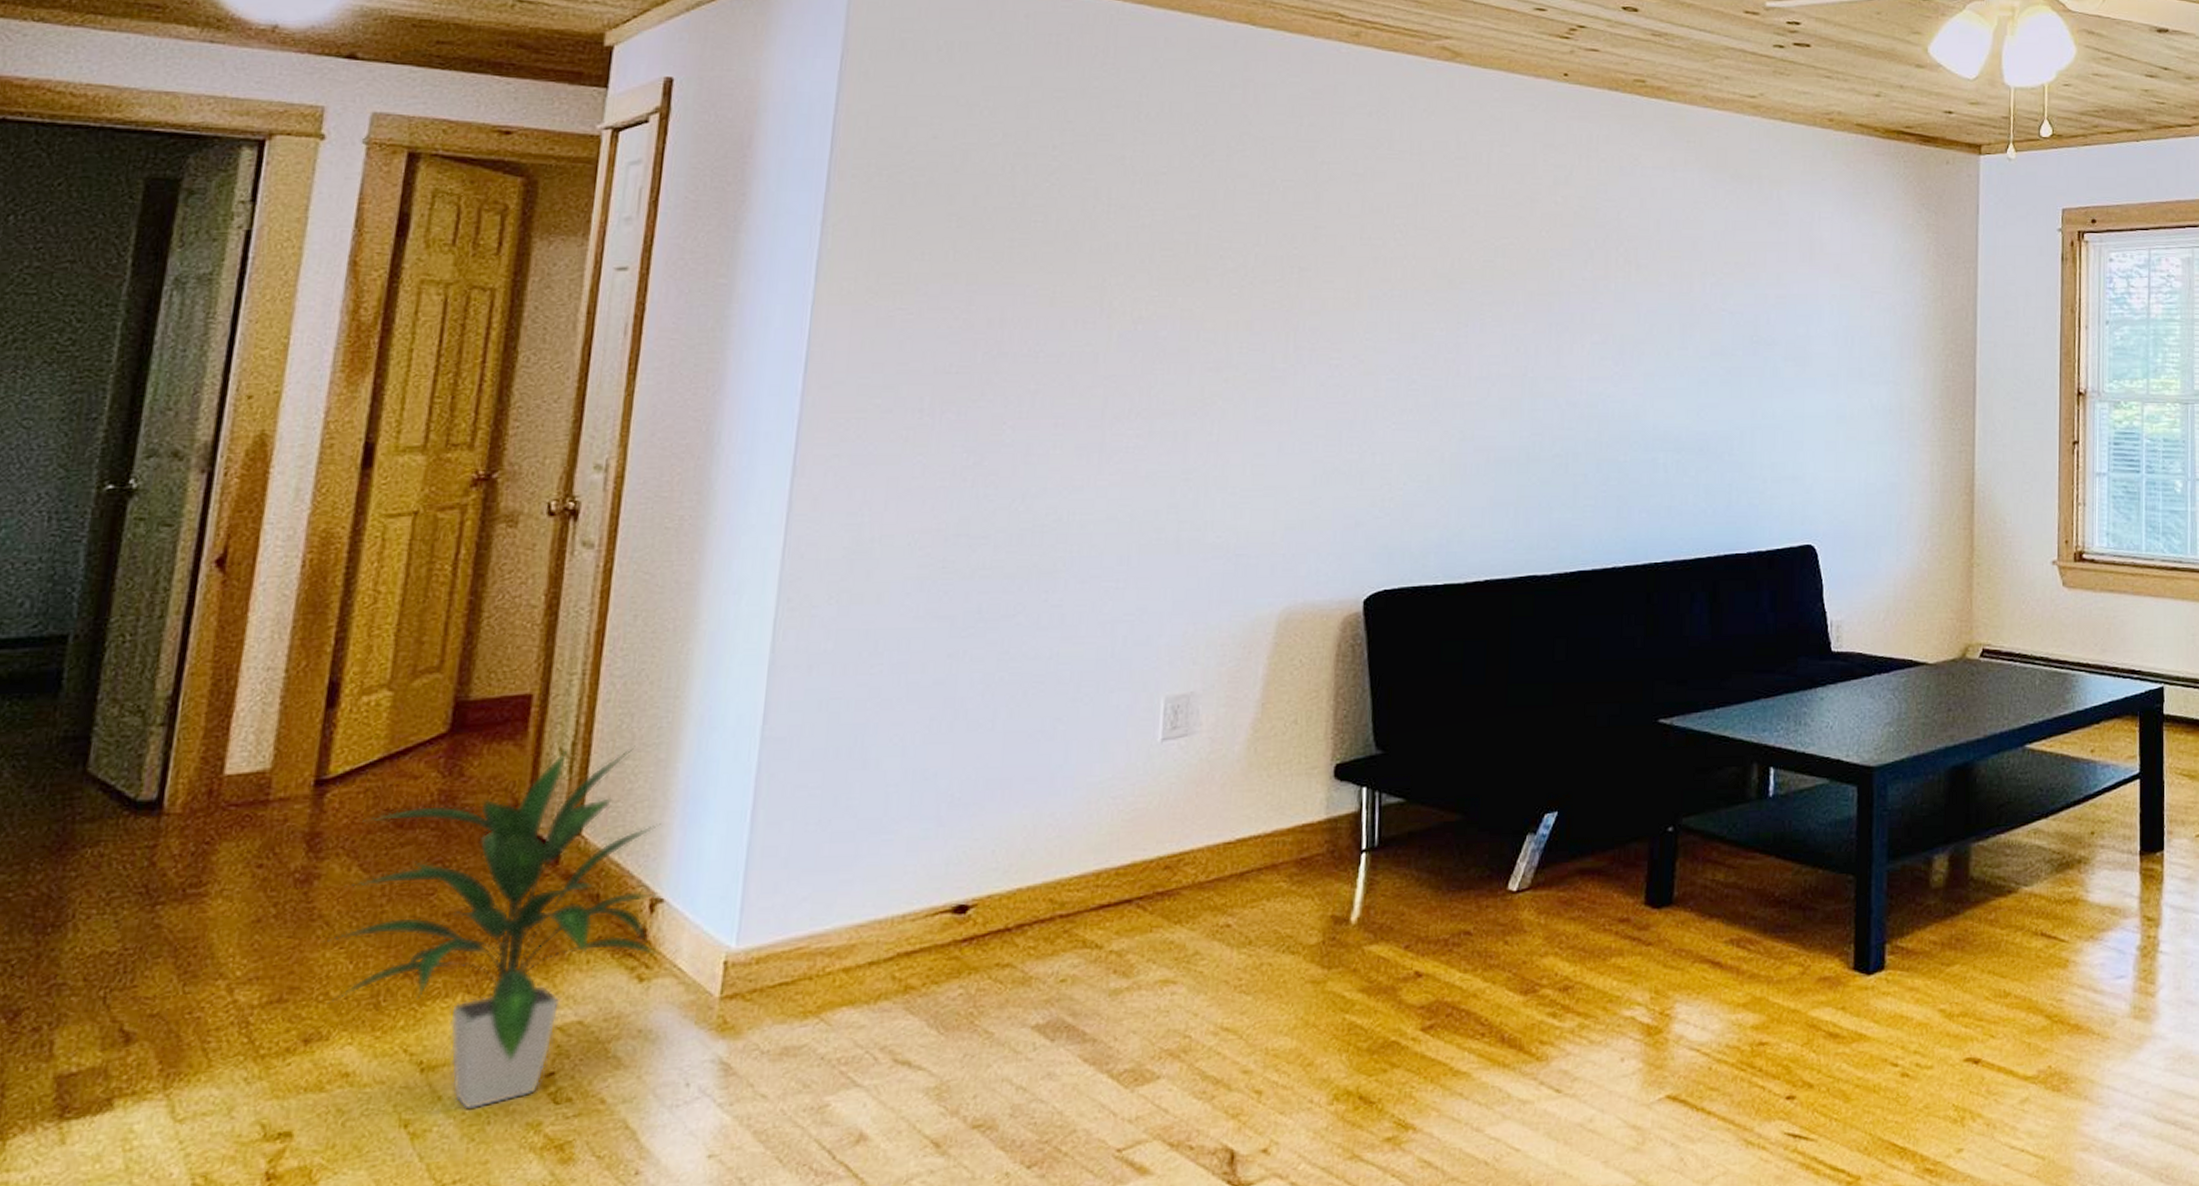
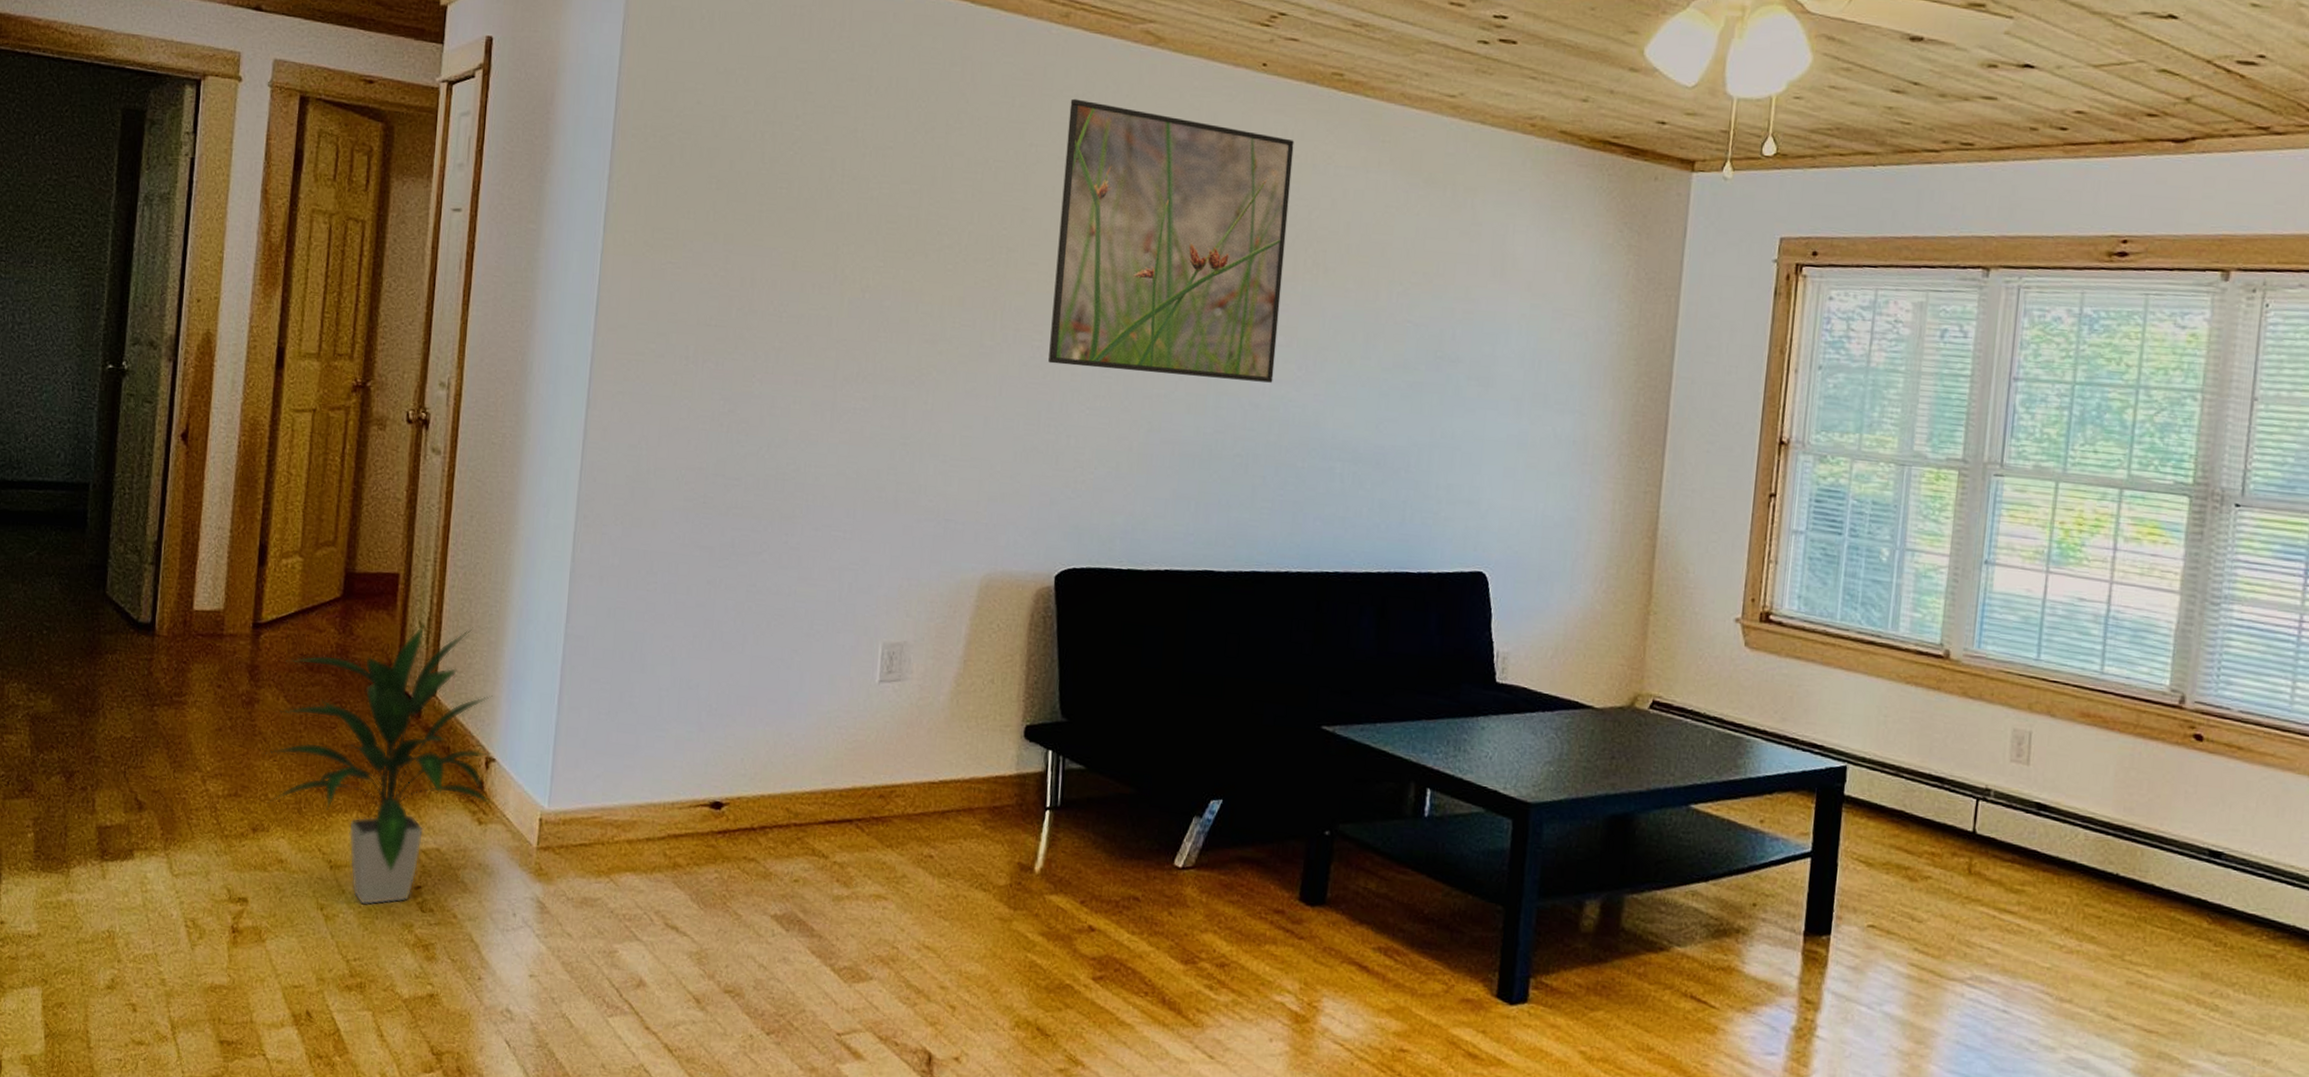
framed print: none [1349,115,1600,382] -> present [1048,98,1294,383]

